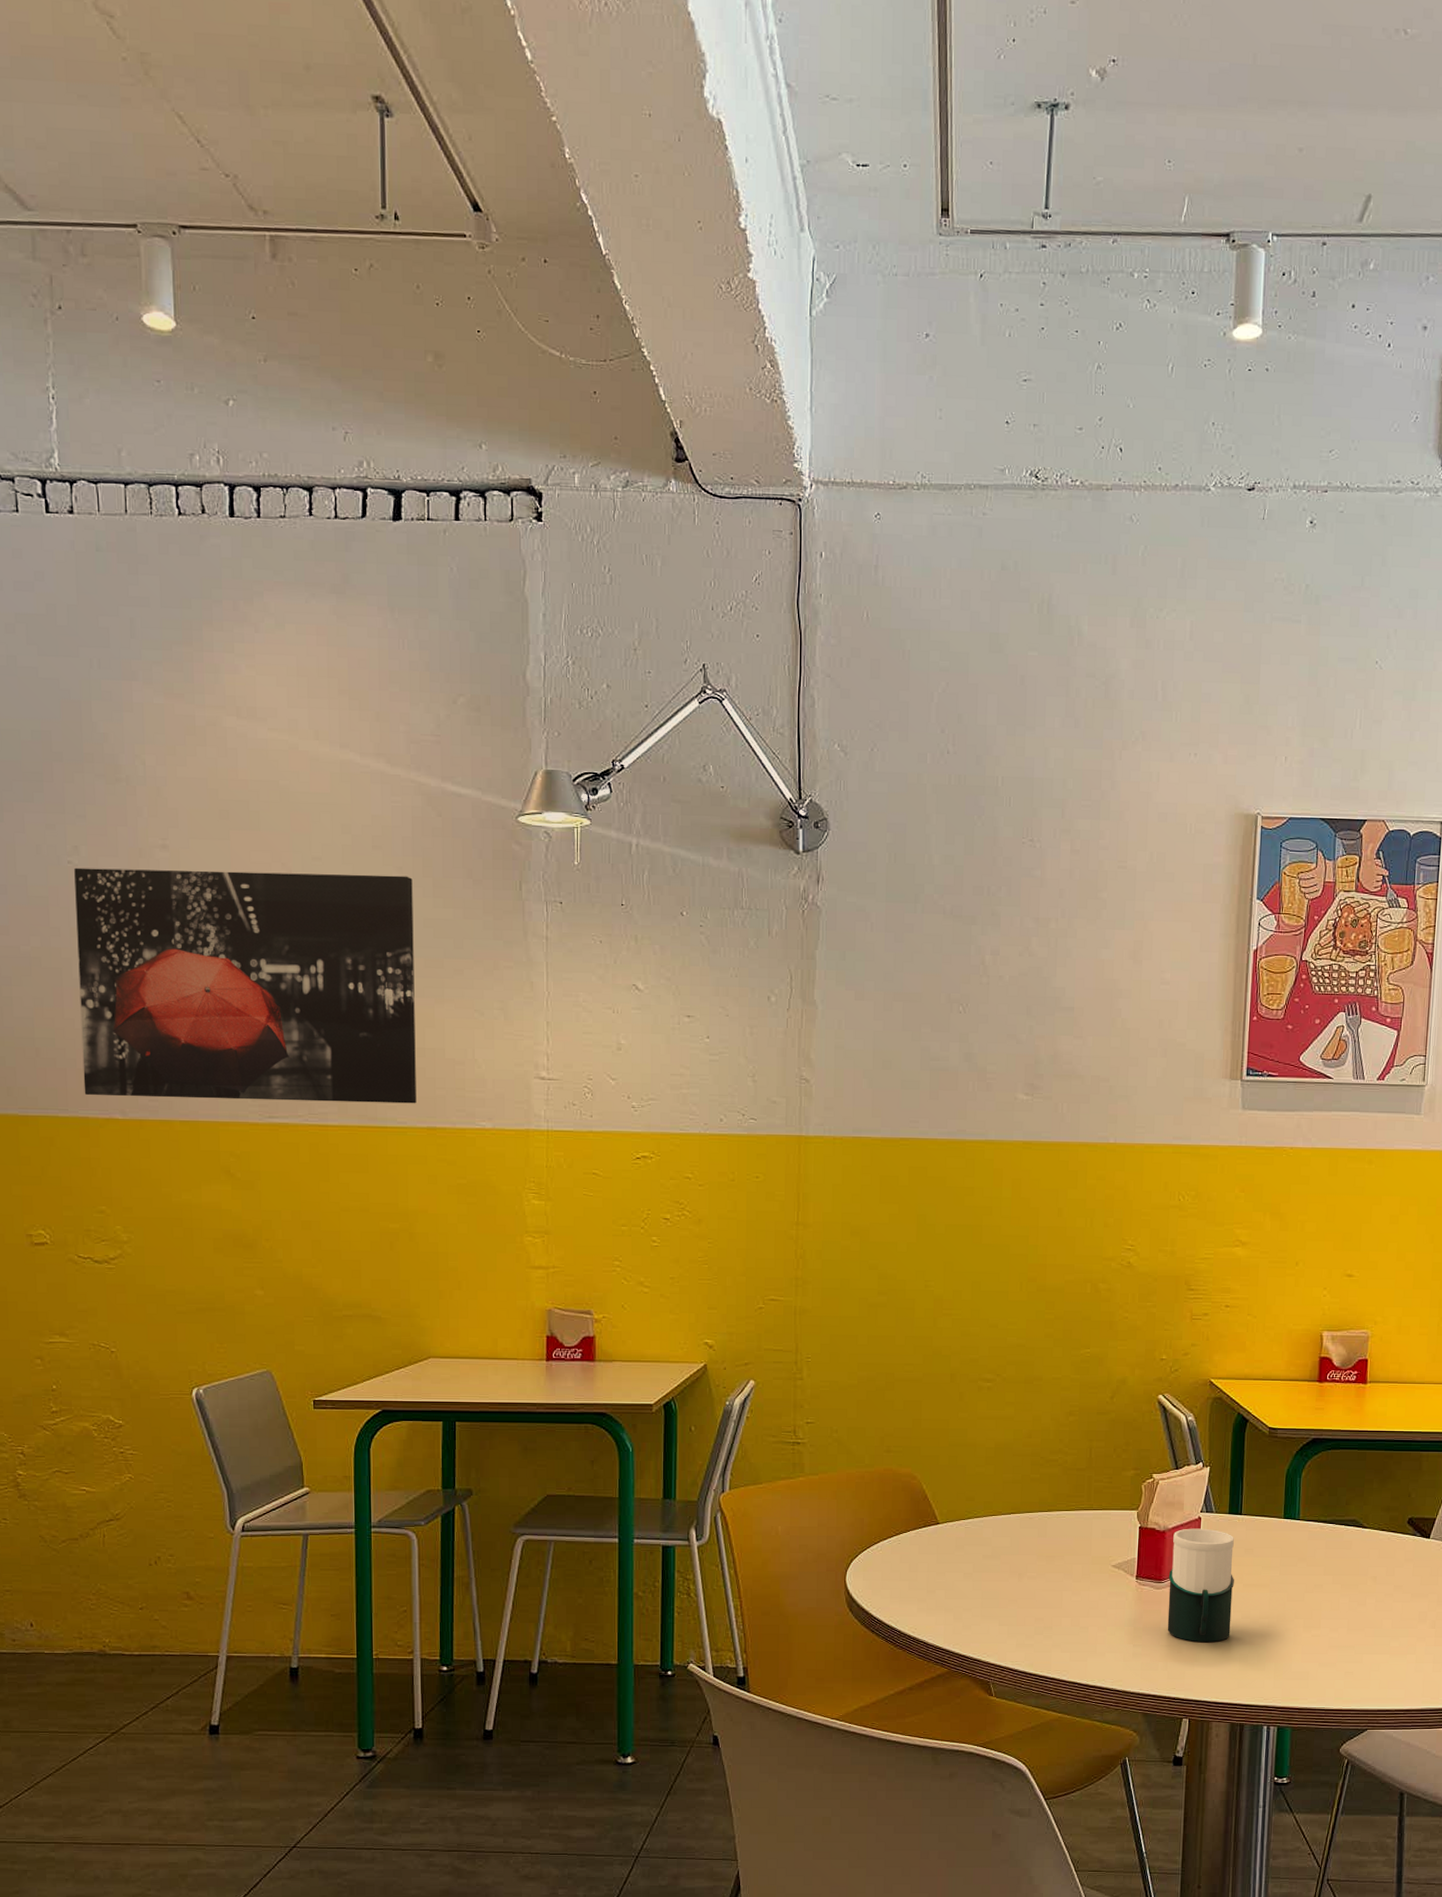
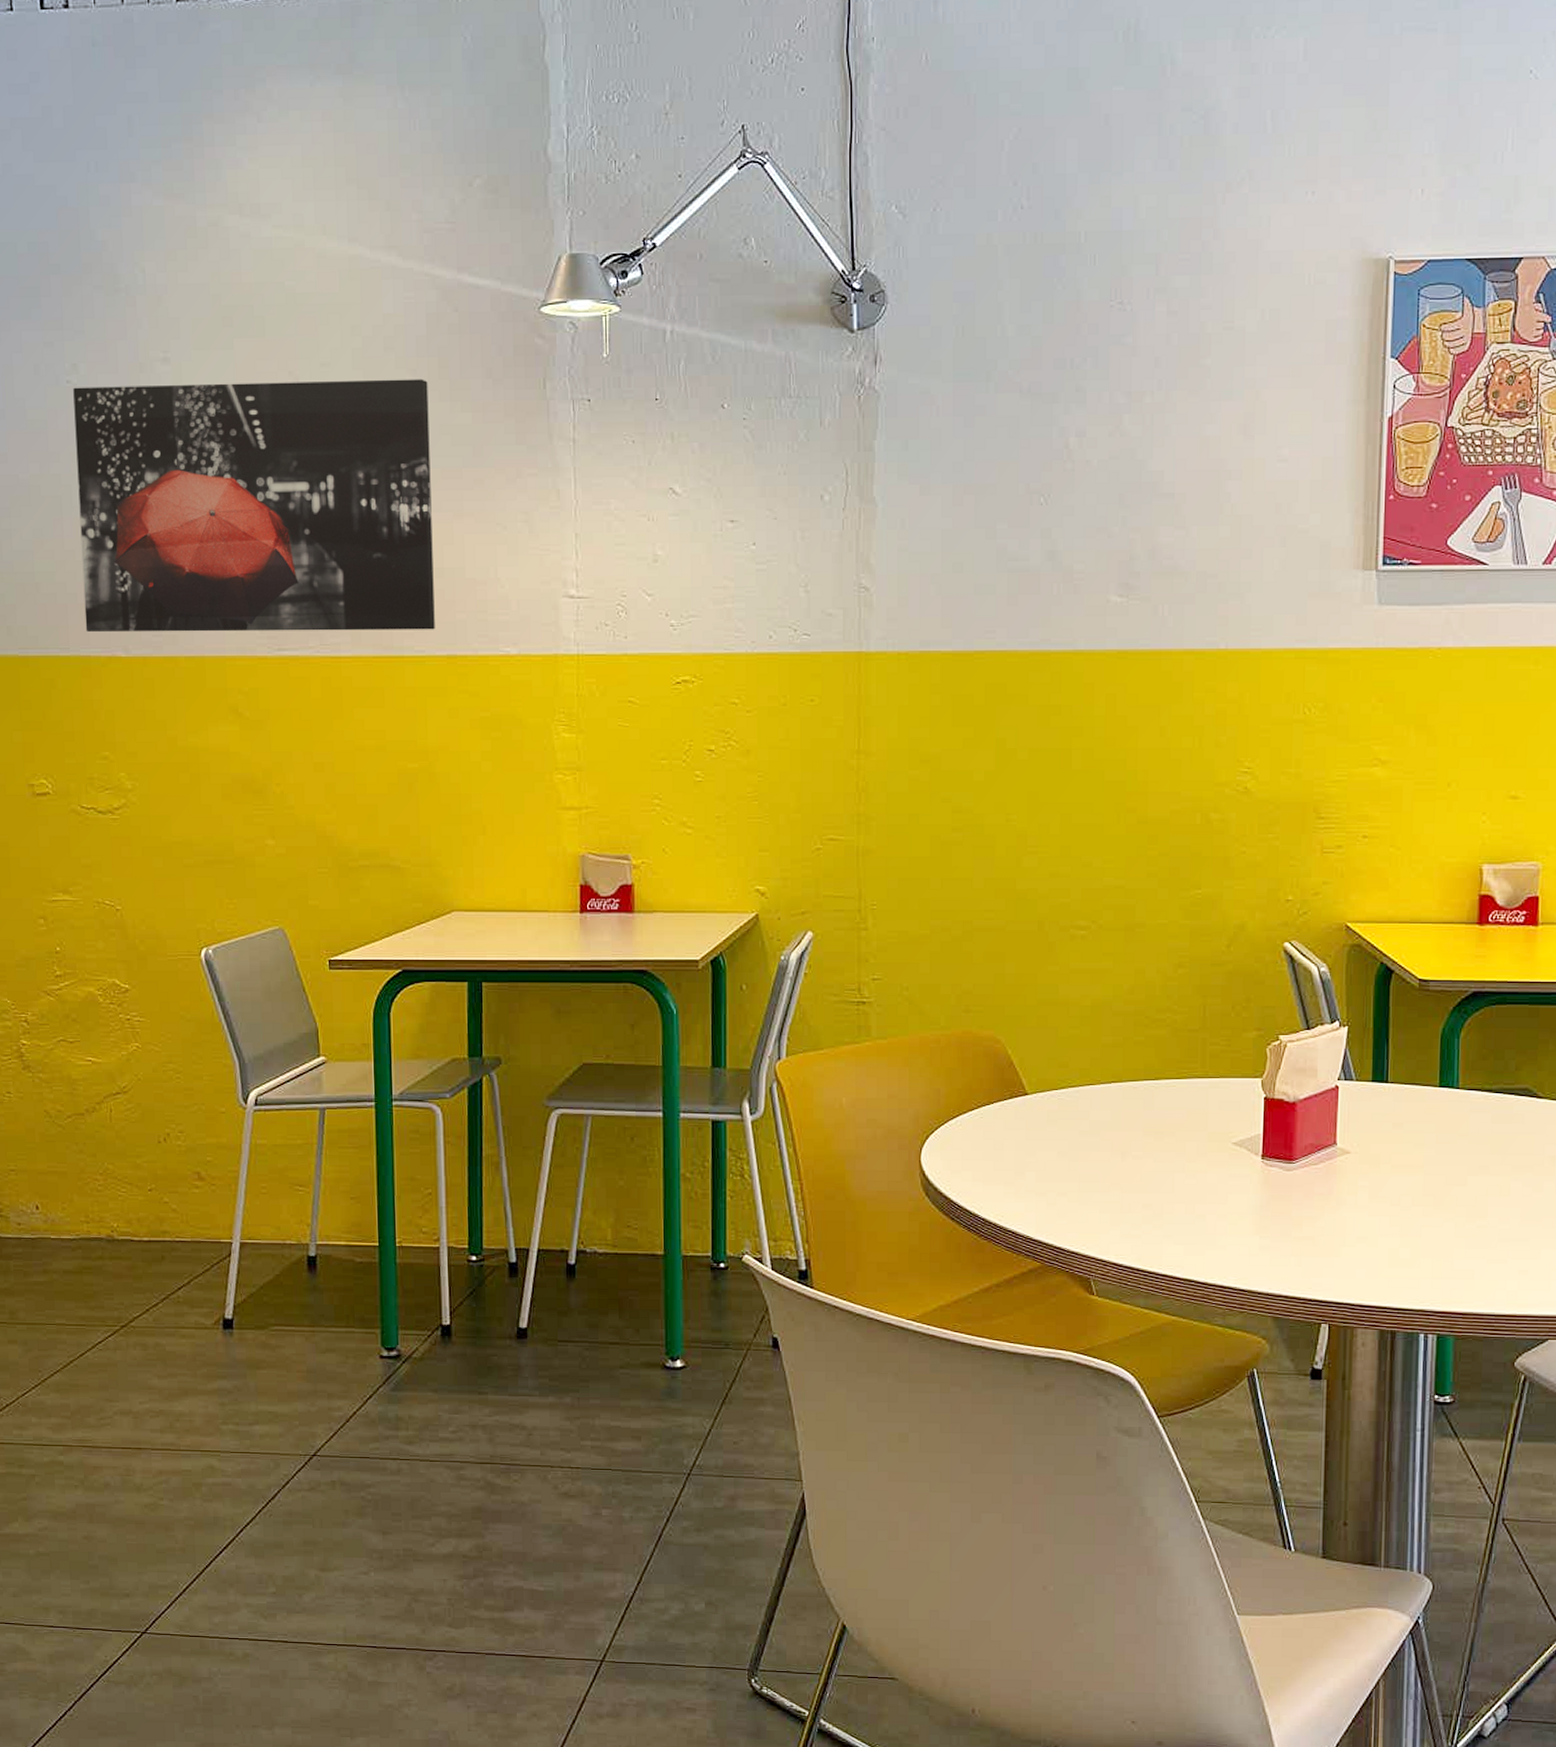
cup: present [1167,1528,1234,1643] -> none [1300,1099,1380,1234]

